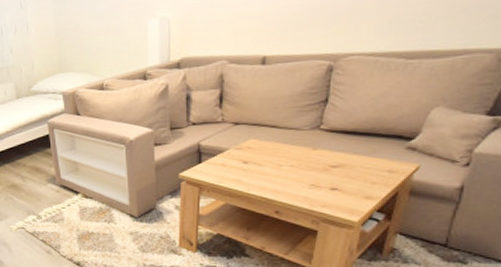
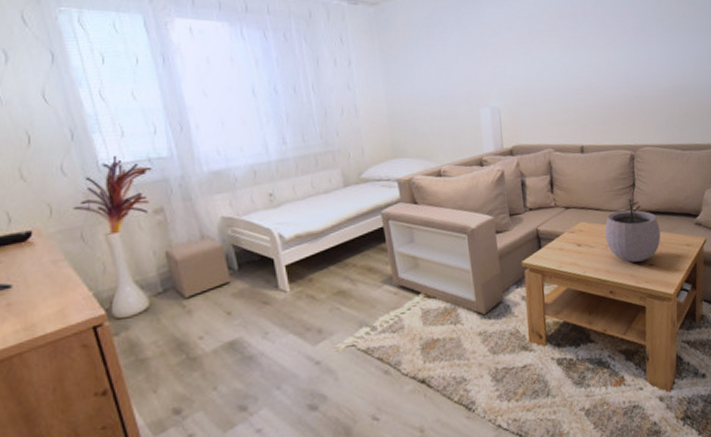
plant pot: none [278,117,354,185] -> present [604,199,661,263]

